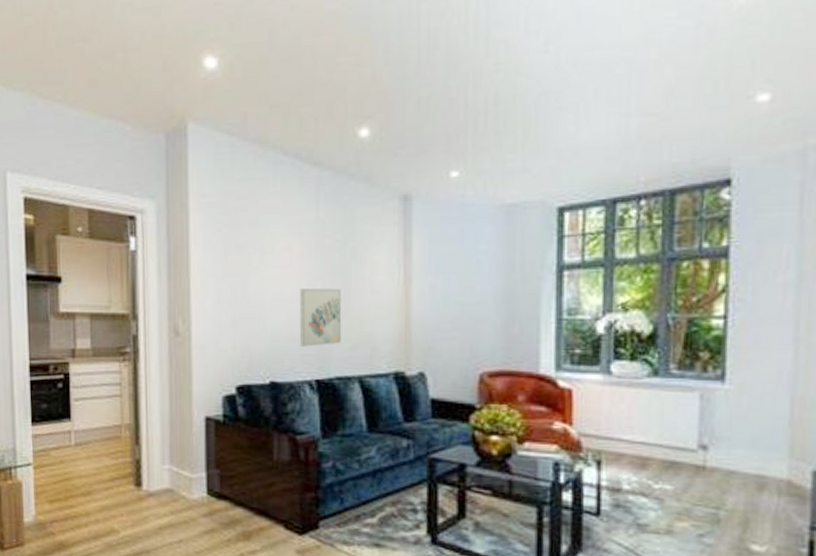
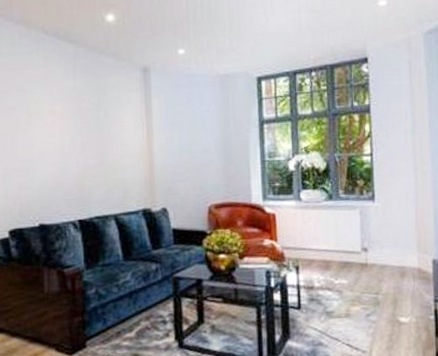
wall art: present [299,288,342,347] -> none [61,143,99,193]

